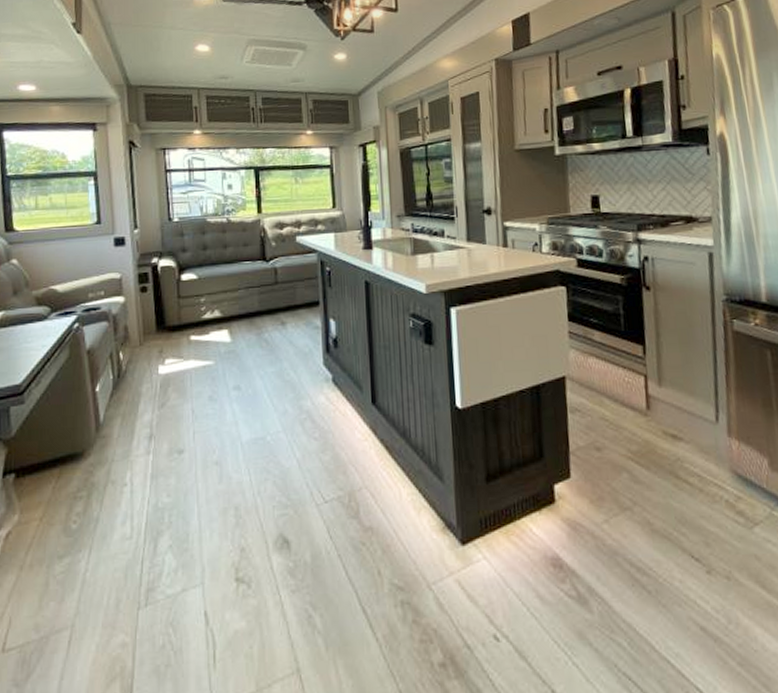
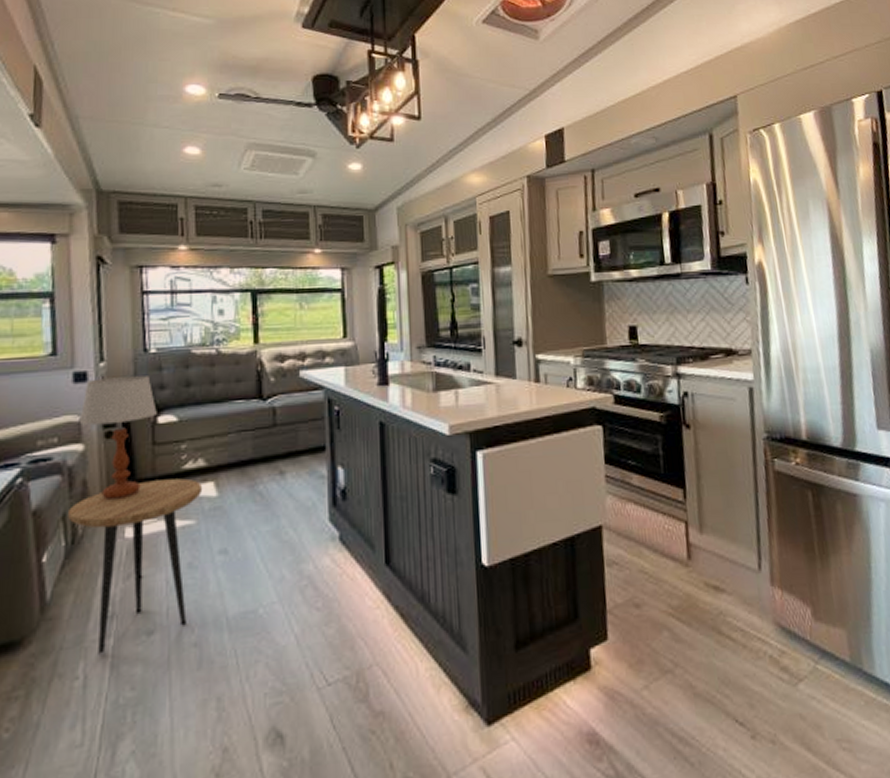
side table: none [114,326,219,467] -> present [68,478,203,655]
table lamp: none [120,241,181,342] -> present [79,376,157,499]

